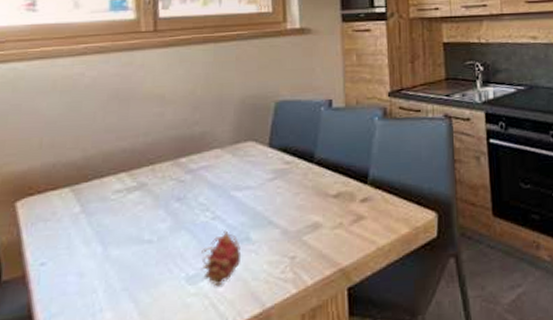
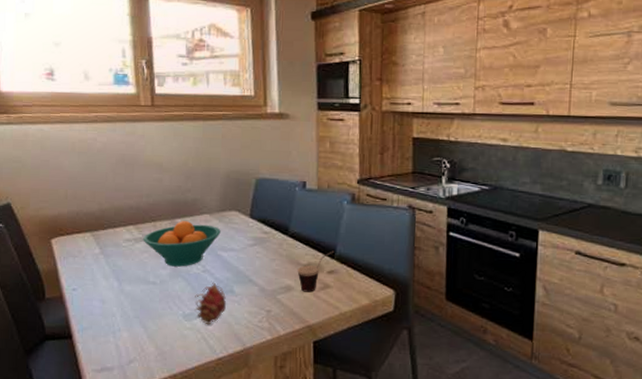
fruit bowl: none [137,159,235,218] -> present [143,221,221,267]
cup: none [325,175,367,228] -> present [297,251,335,292]

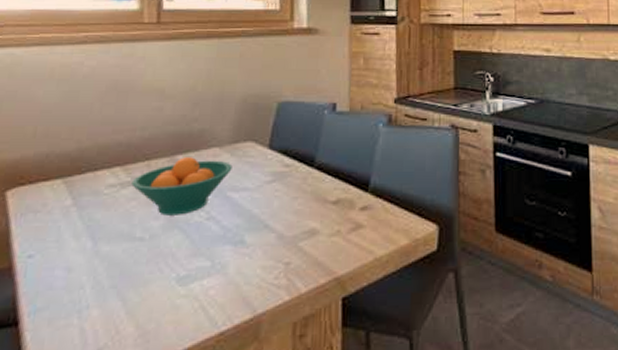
fruit: present [194,281,227,325] -> none [192,230,235,289]
cup: present [297,251,335,292] -> none [324,182,369,236]

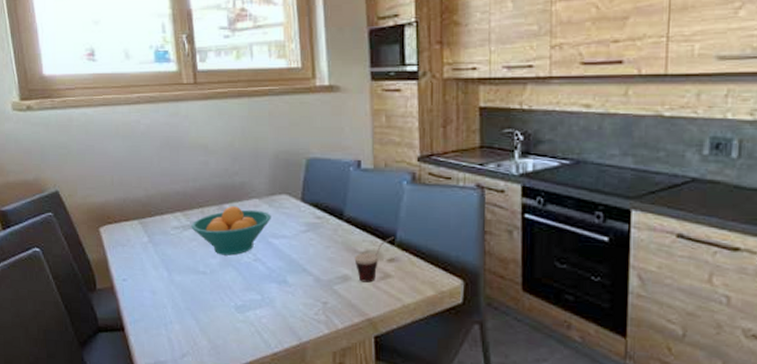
cup: none [324,182,369,236] -> present [354,236,395,283]

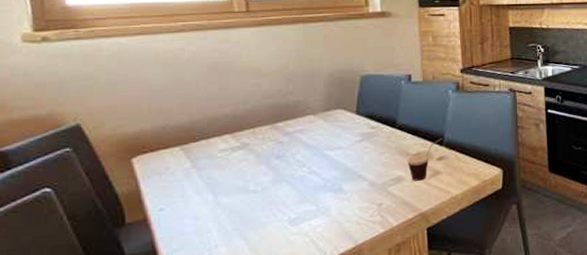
fruit bowl: present [191,206,271,256] -> none [241,124,326,172]

